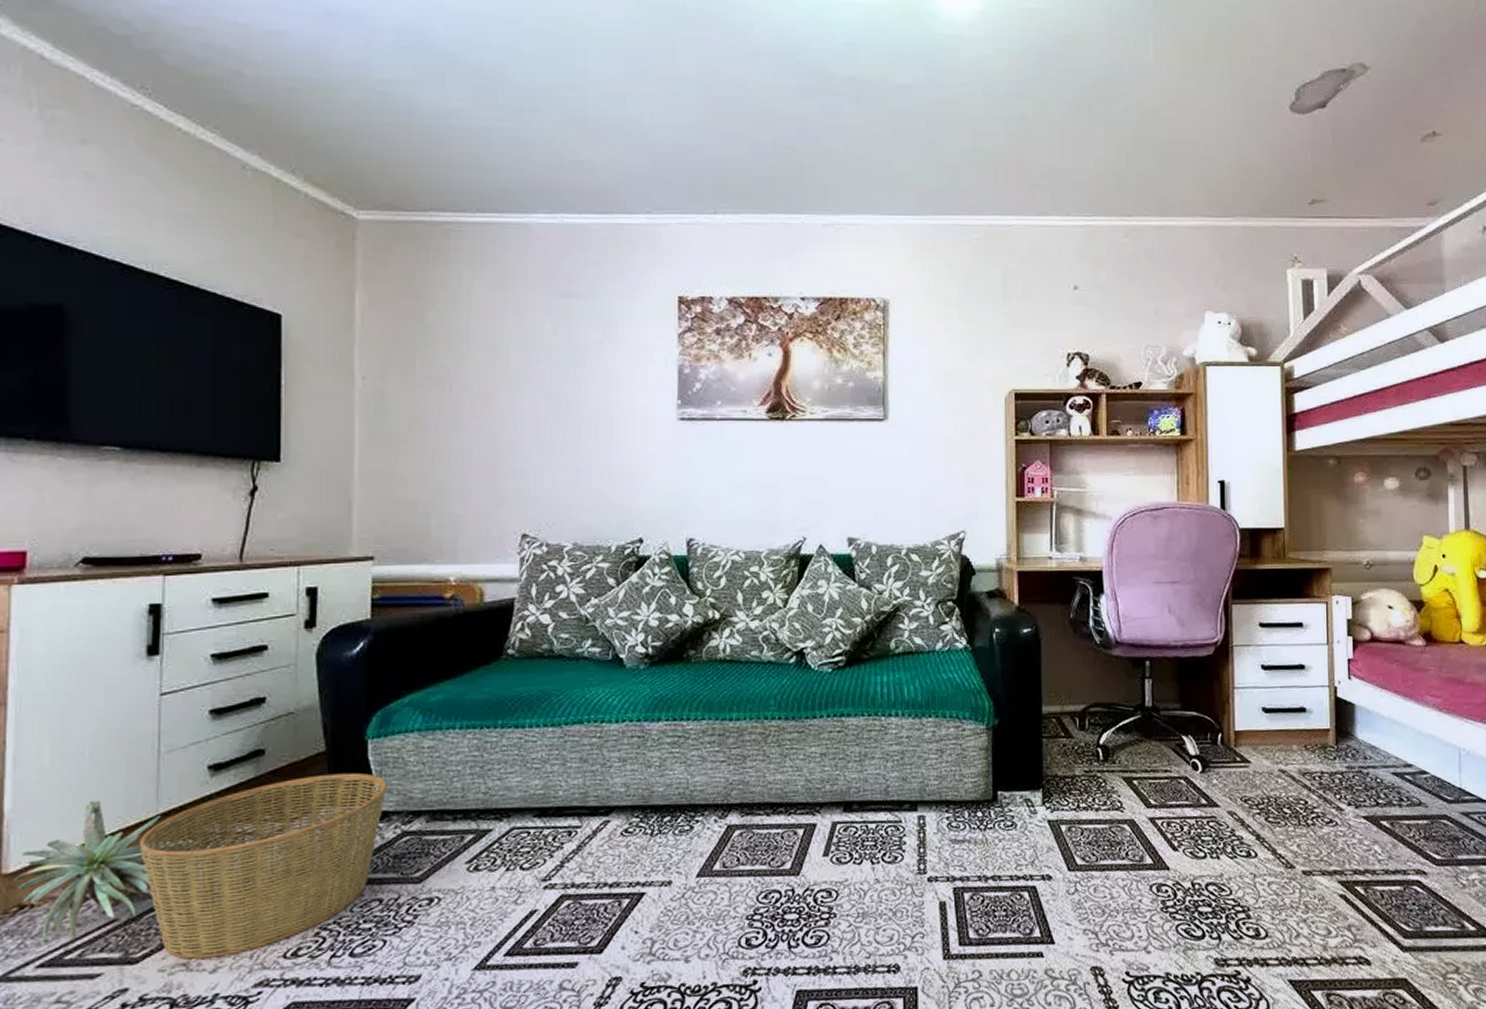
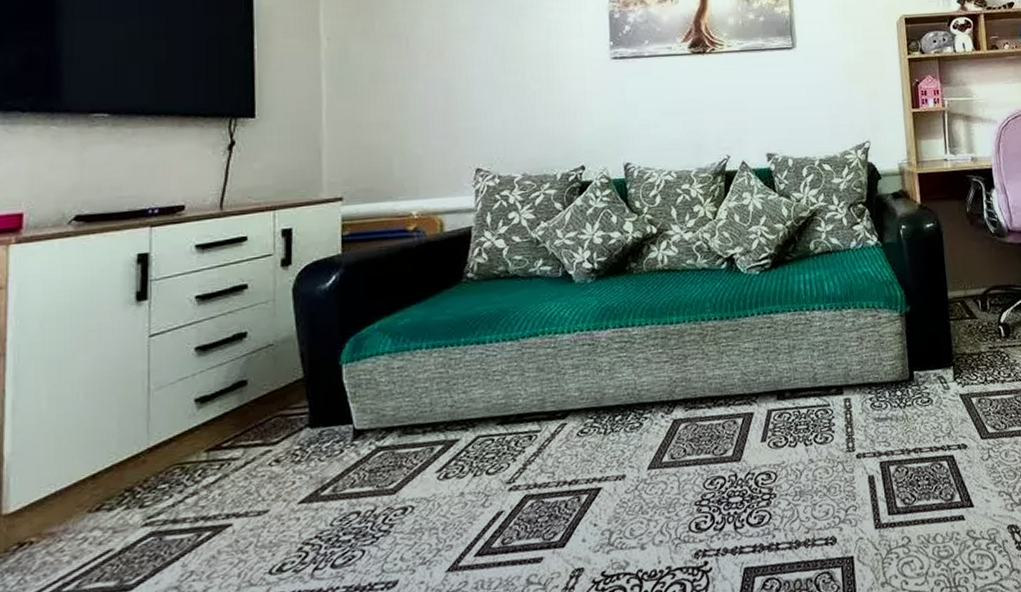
plant: present [13,800,200,939] -> none [13,438,189,573]
basket: present [138,772,388,959] -> none [131,395,362,583]

